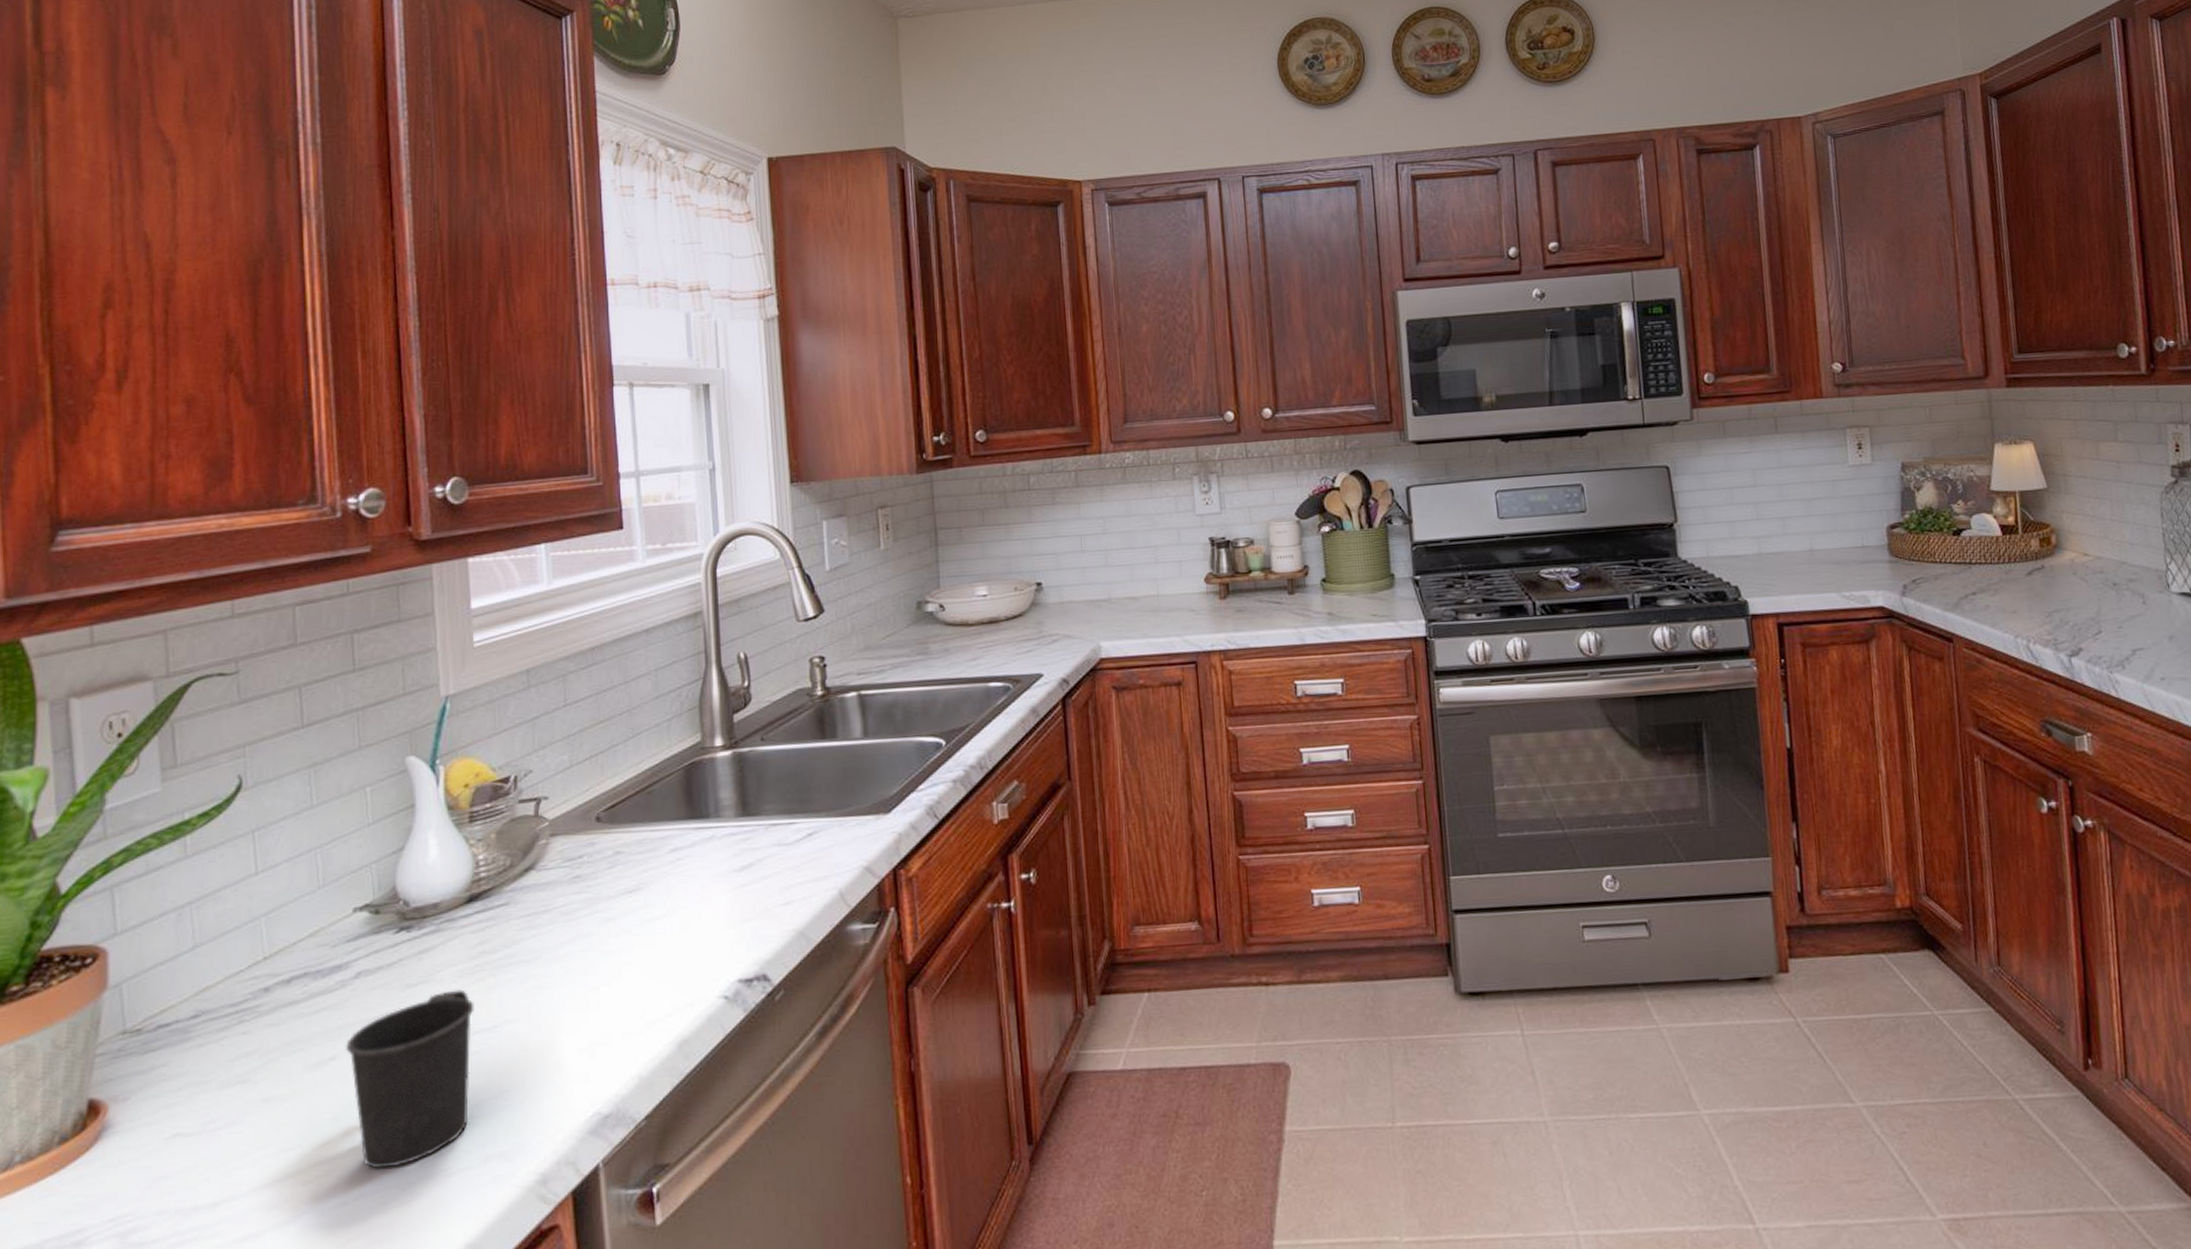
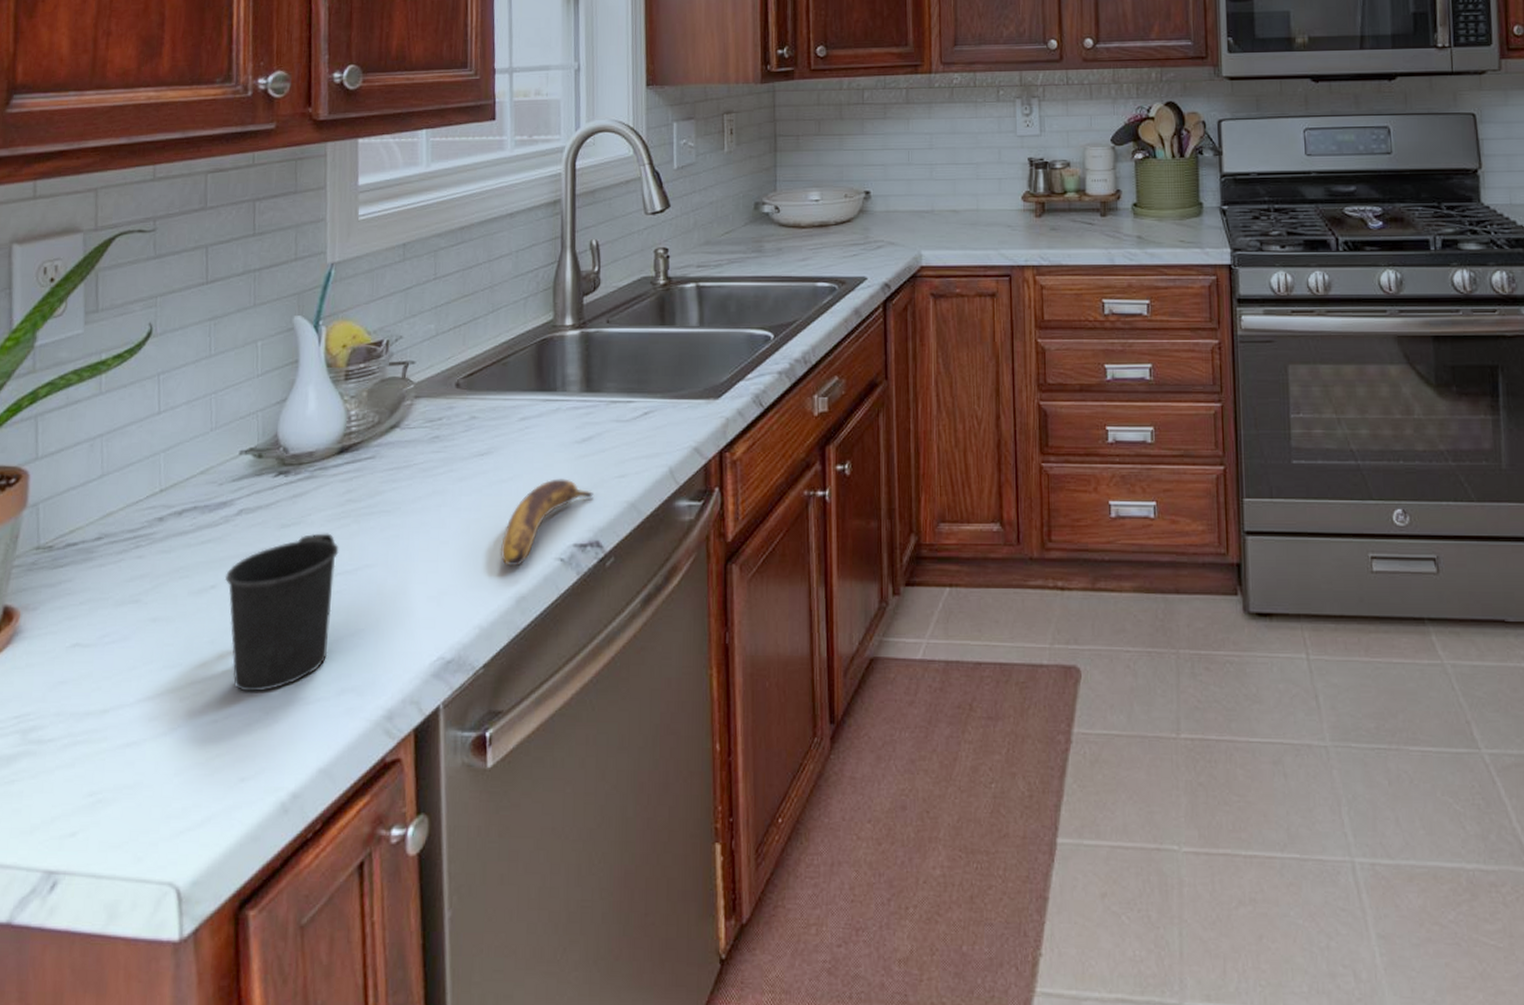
banana: none [656,911,757,1008] -> present [500,479,594,566]

